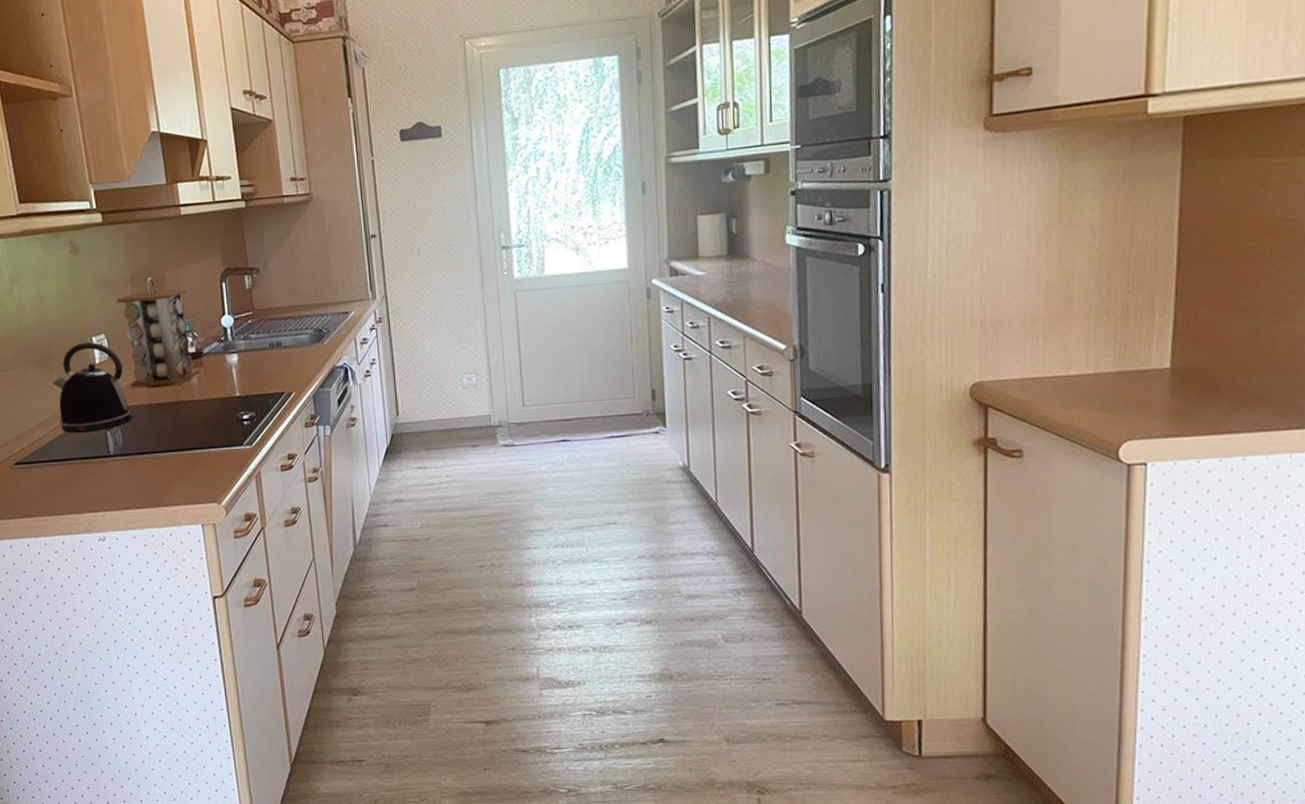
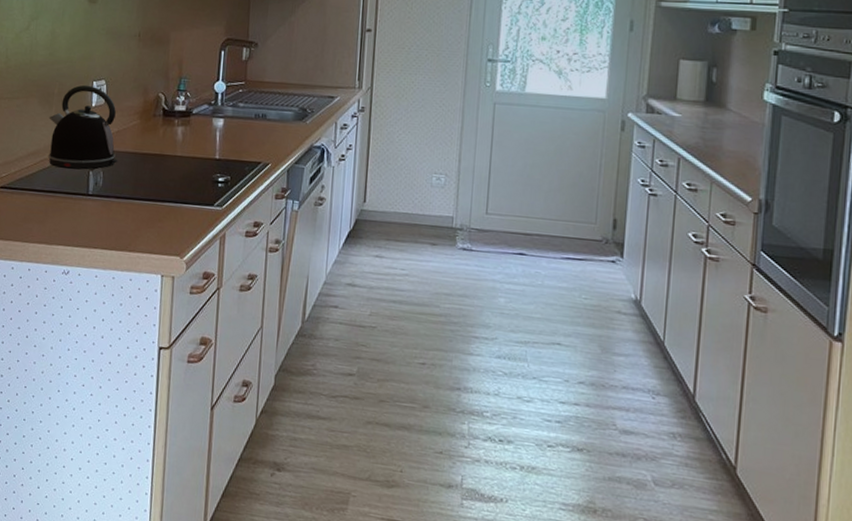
spice rack: present [116,277,199,388] -> none [120,35,189,139]

